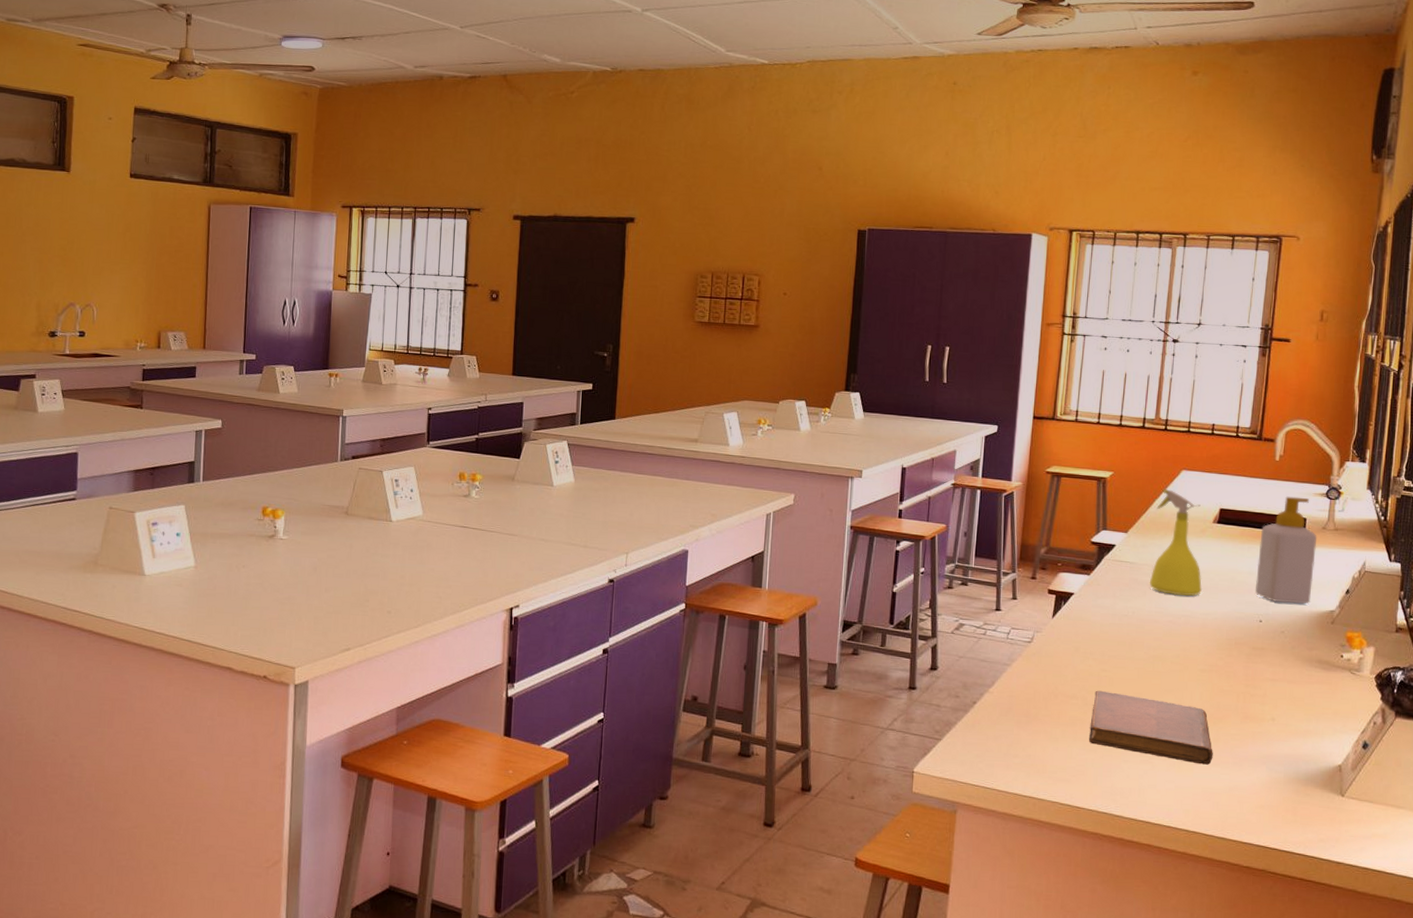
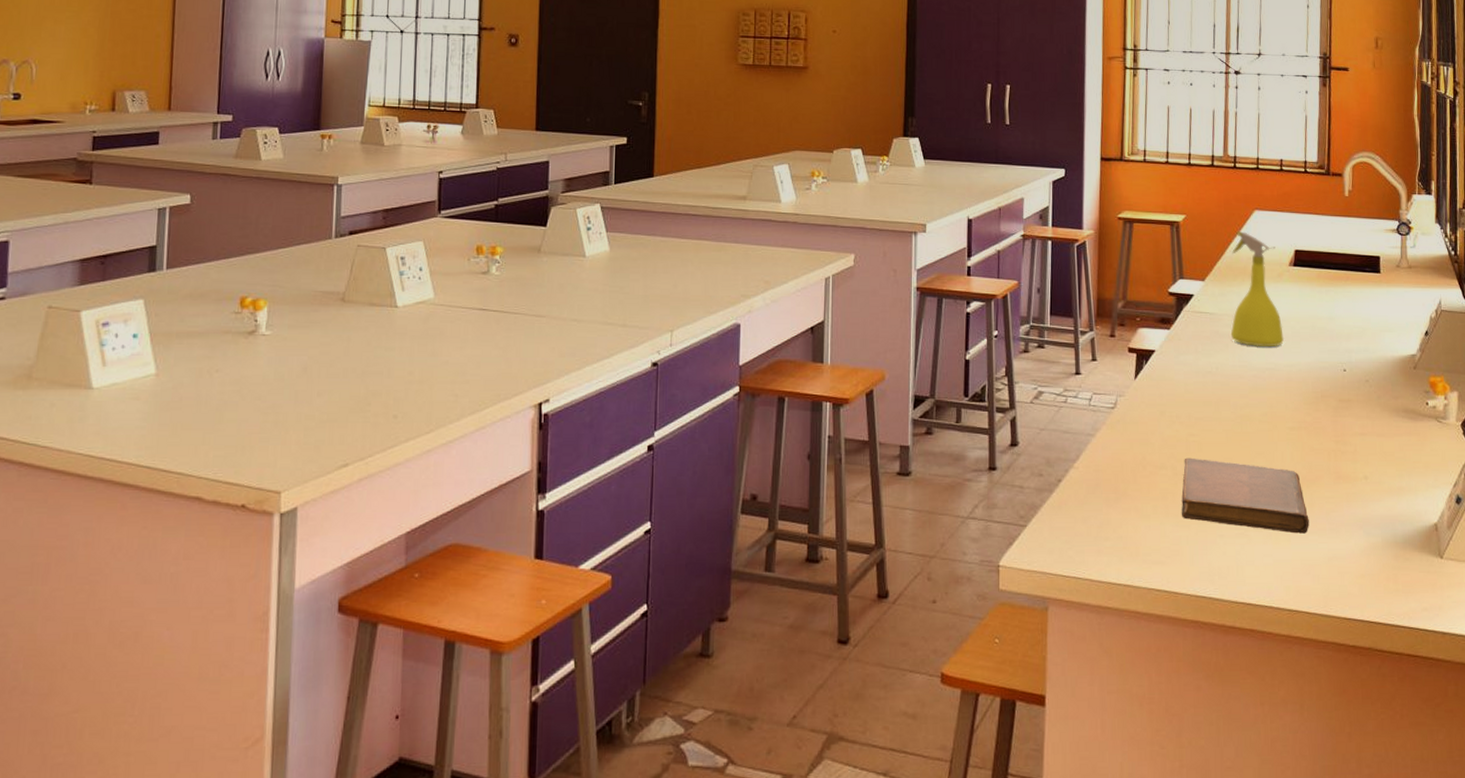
soap bottle: present [1256,496,1317,605] -> none [1336,234,1393,349]

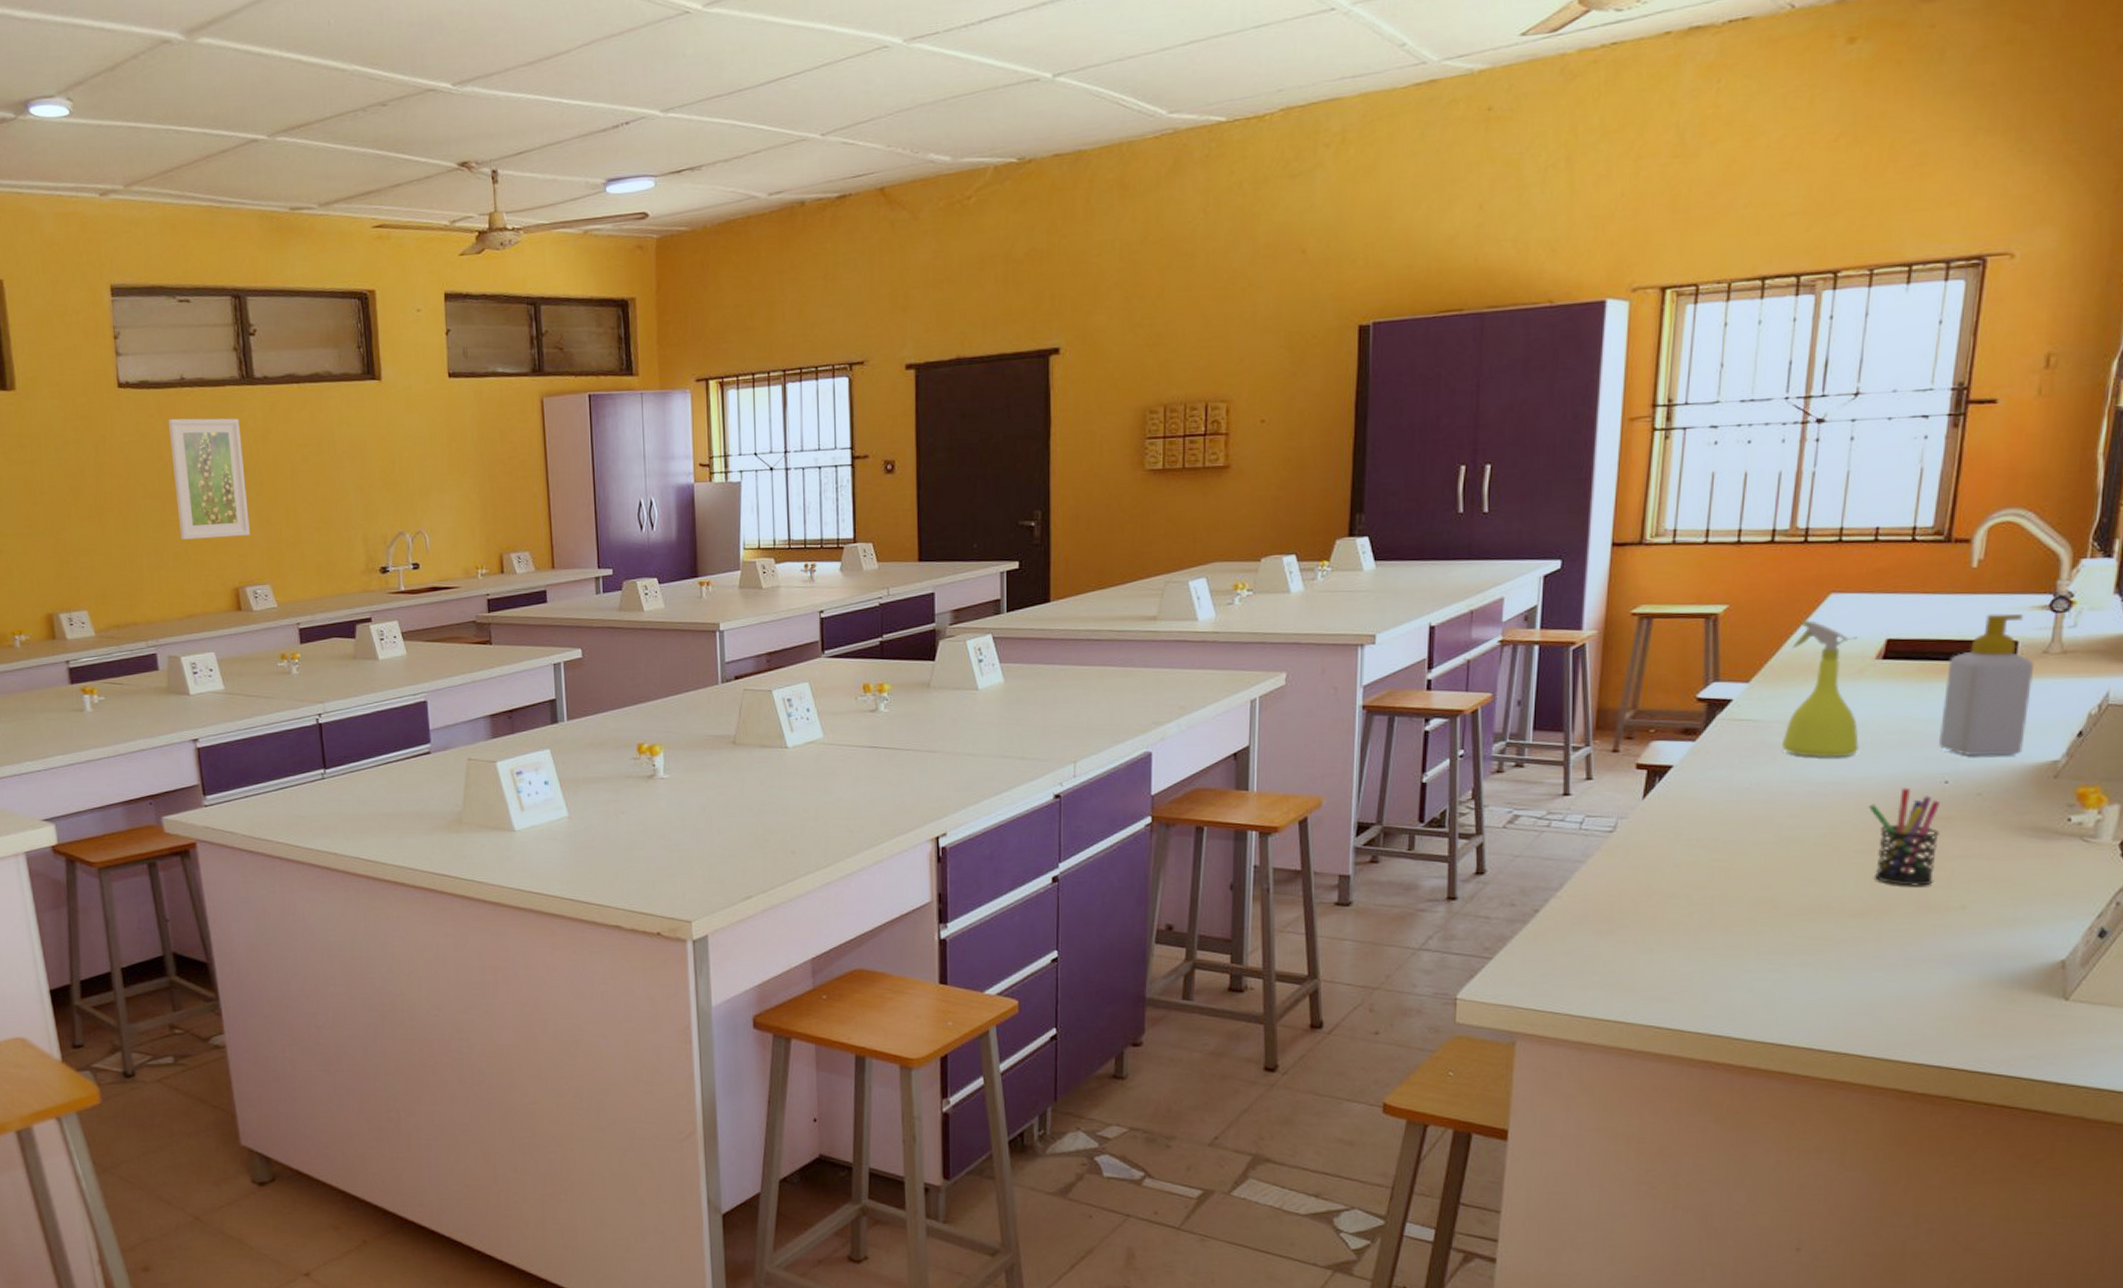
notebook: present [1181,457,1309,534] -> none [1695,885,1875,970]
pen holder: none [1295,374,1344,459] -> present [1869,787,1941,886]
soap bottle: none [1336,234,1393,349] -> present [1939,613,2035,756]

